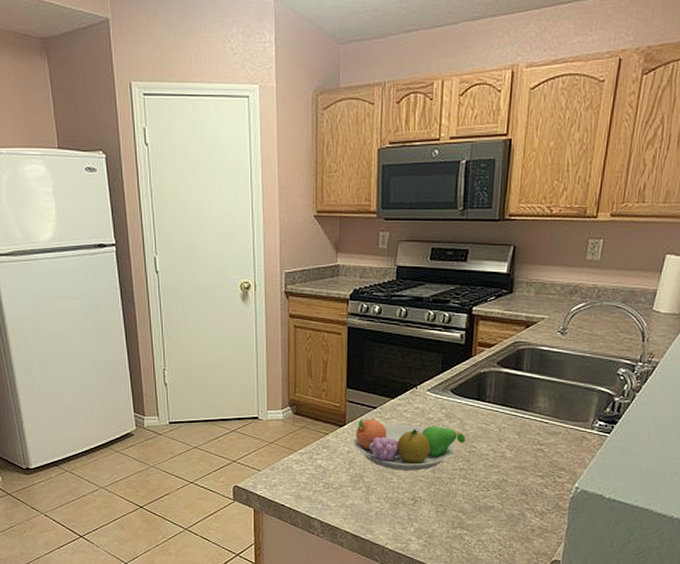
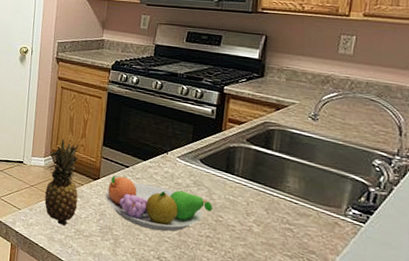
fruit: none [286,386,324,481] -> present [44,139,79,226]

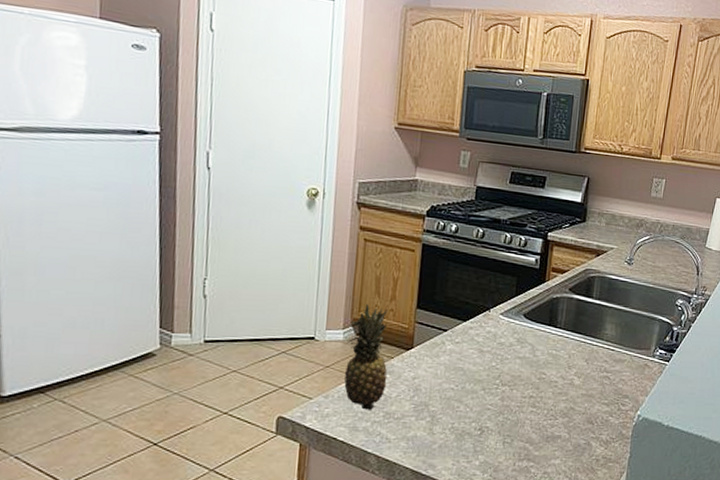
fruit bowl: present [105,175,213,232] -> none [419,342,536,399]

